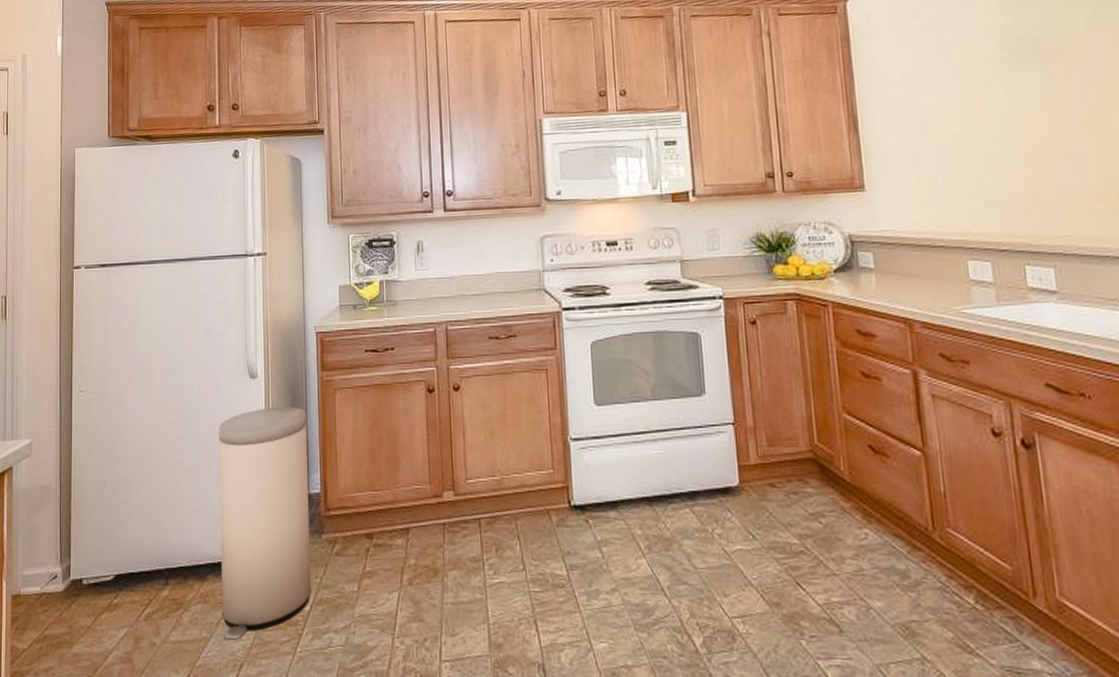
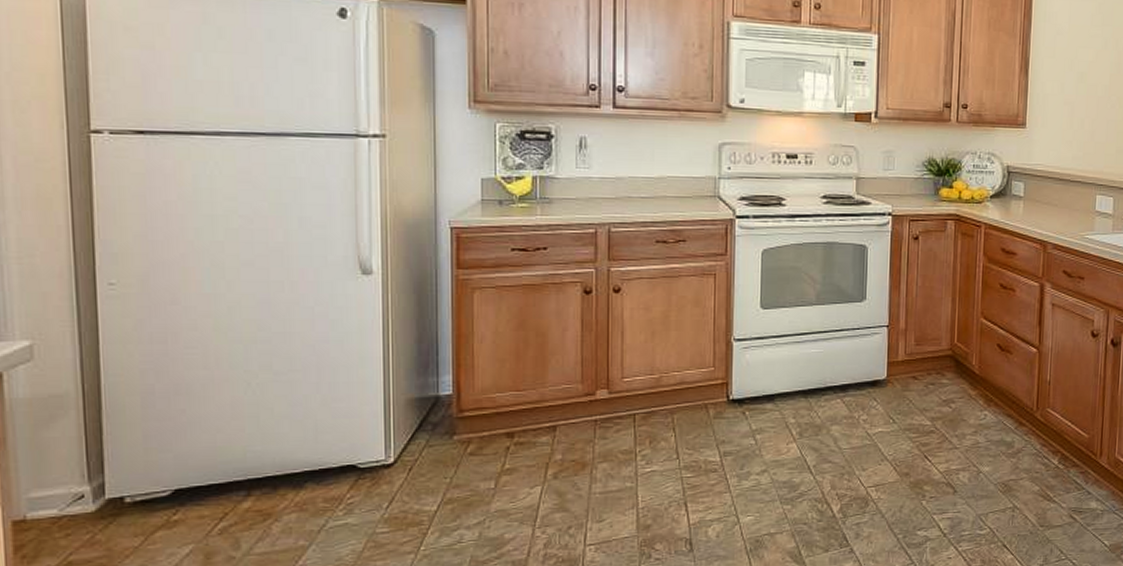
pedal bin: present [218,406,312,641] -> none [318,305,440,547]

